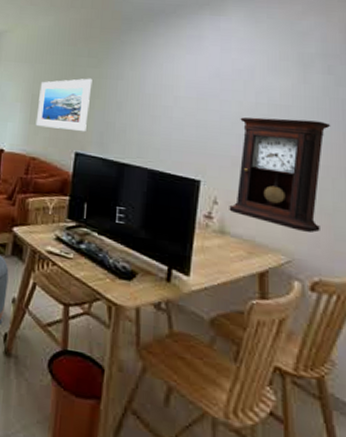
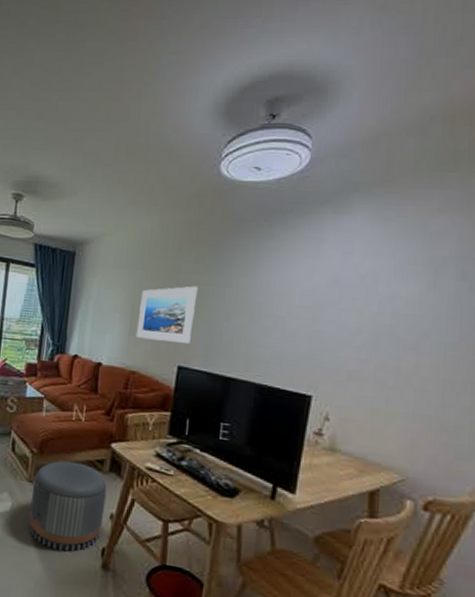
pendulum clock: present [229,117,331,233] -> none [341,327,461,451]

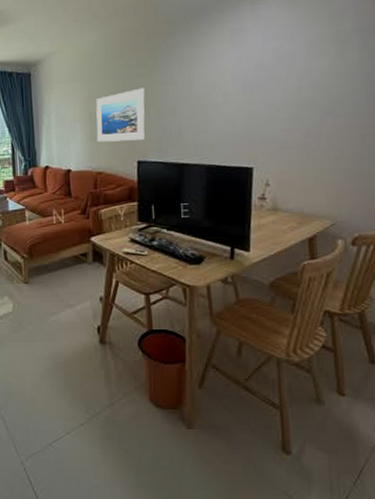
pouf: present [28,460,107,552] -> none [28,259,95,336]

